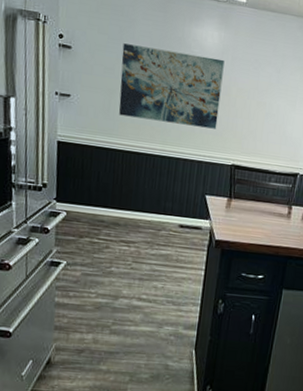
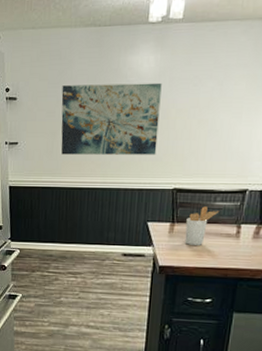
utensil holder: none [240,185,274,223] -> present [184,206,220,245]

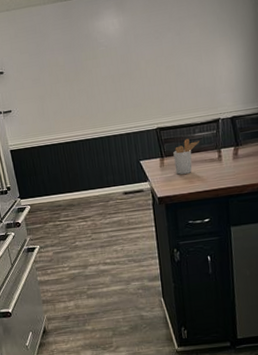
wall art: present [61,82,162,155] -> none [42,40,136,115]

